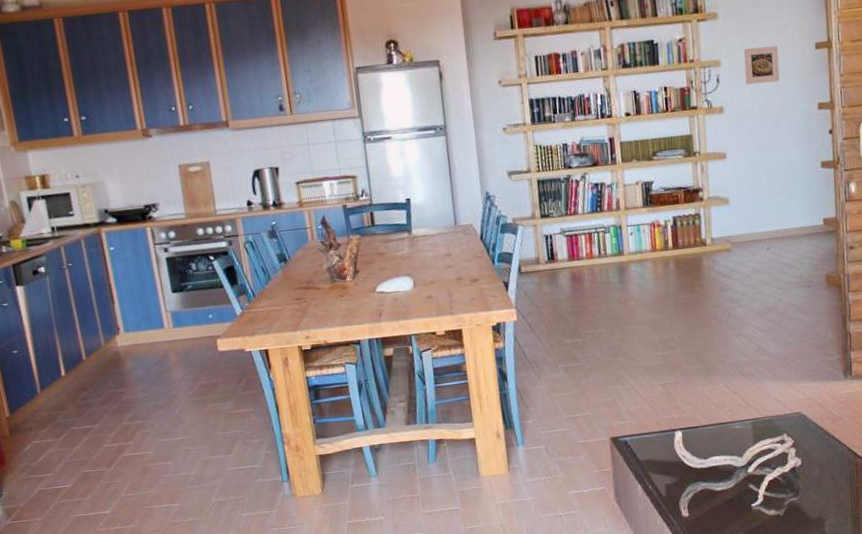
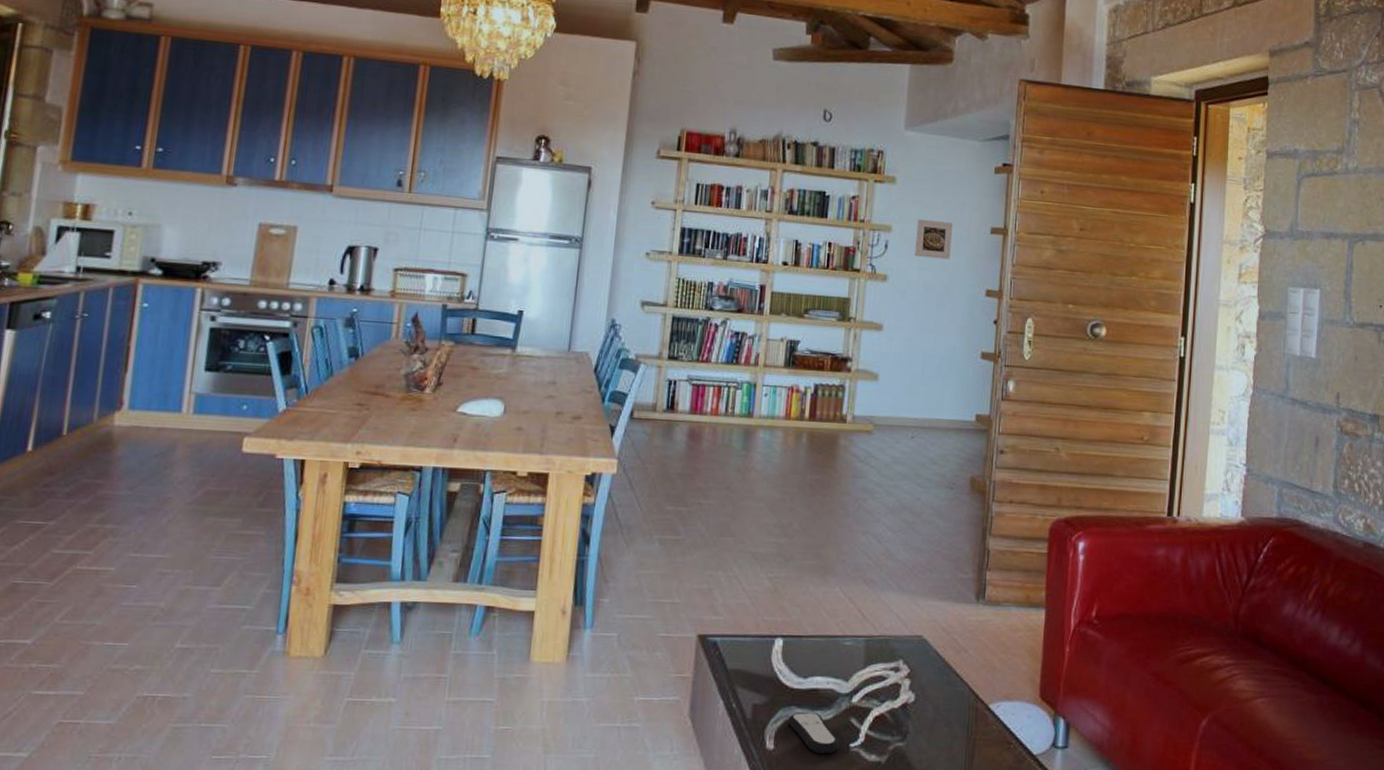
remote control: none [696,484,743,515] -> present [788,711,840,754]

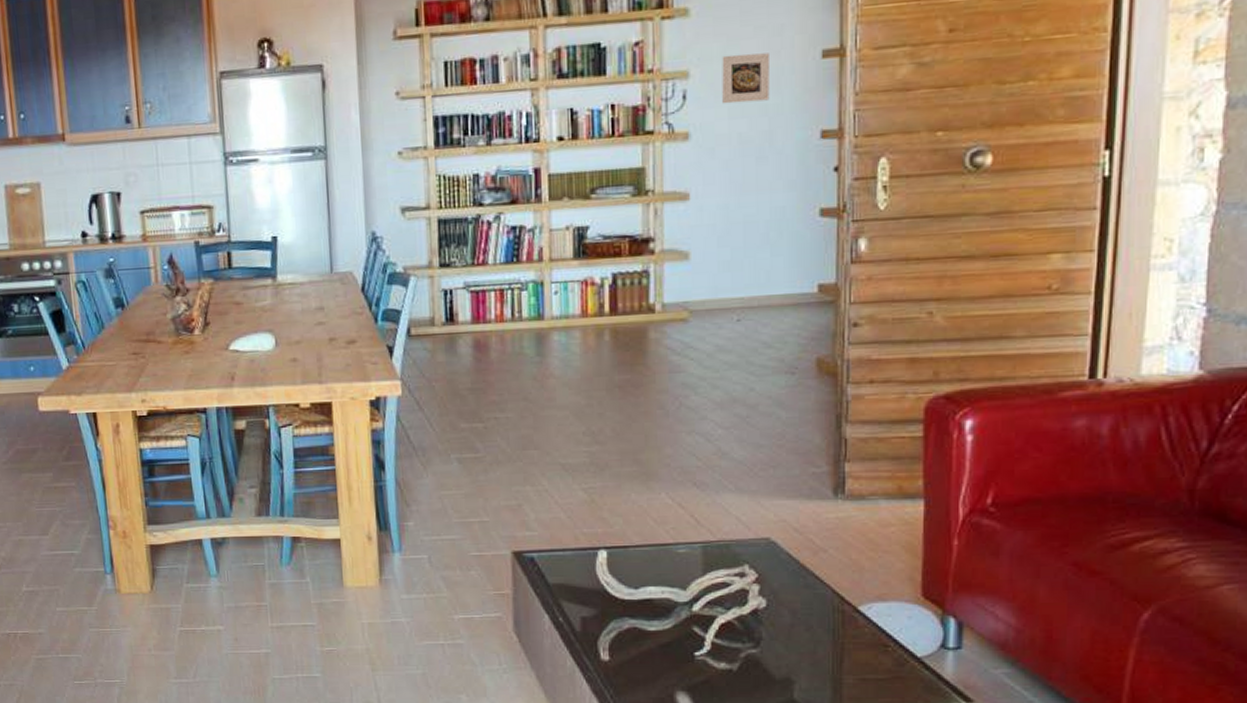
remote control: present [788,711,840,754] -> none [621,622,683,664]

